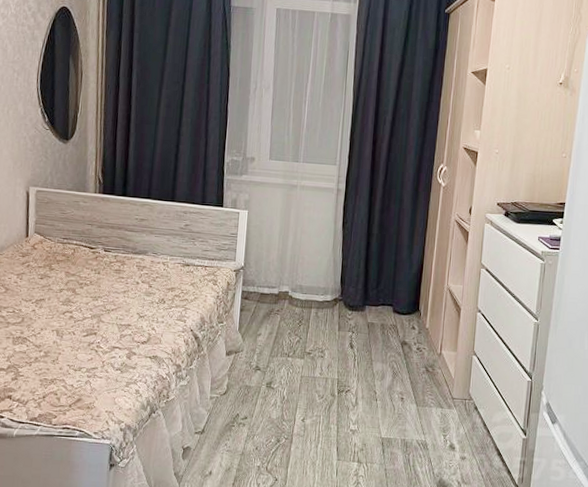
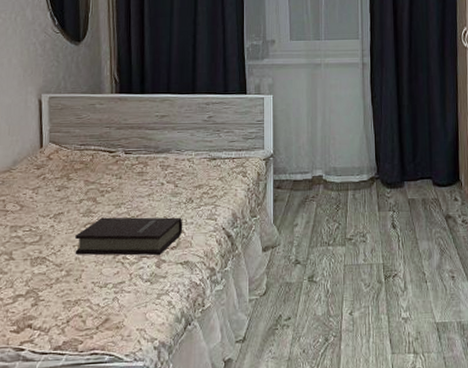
book: none [53,307,155,347] -> present [75,217,183,256]

